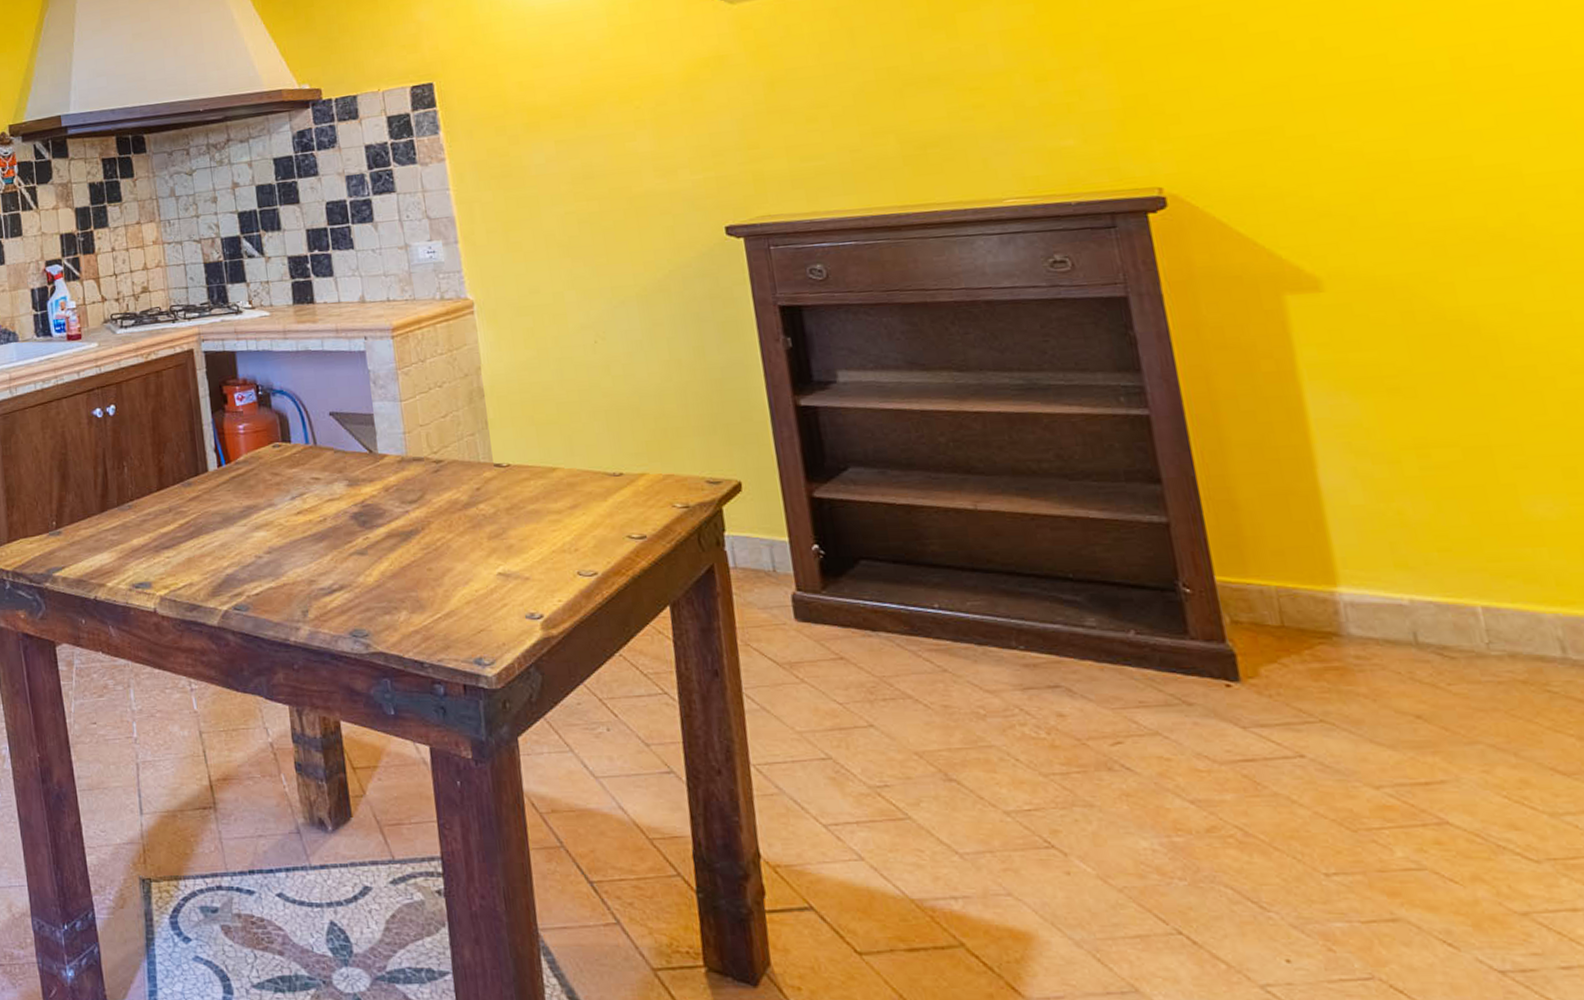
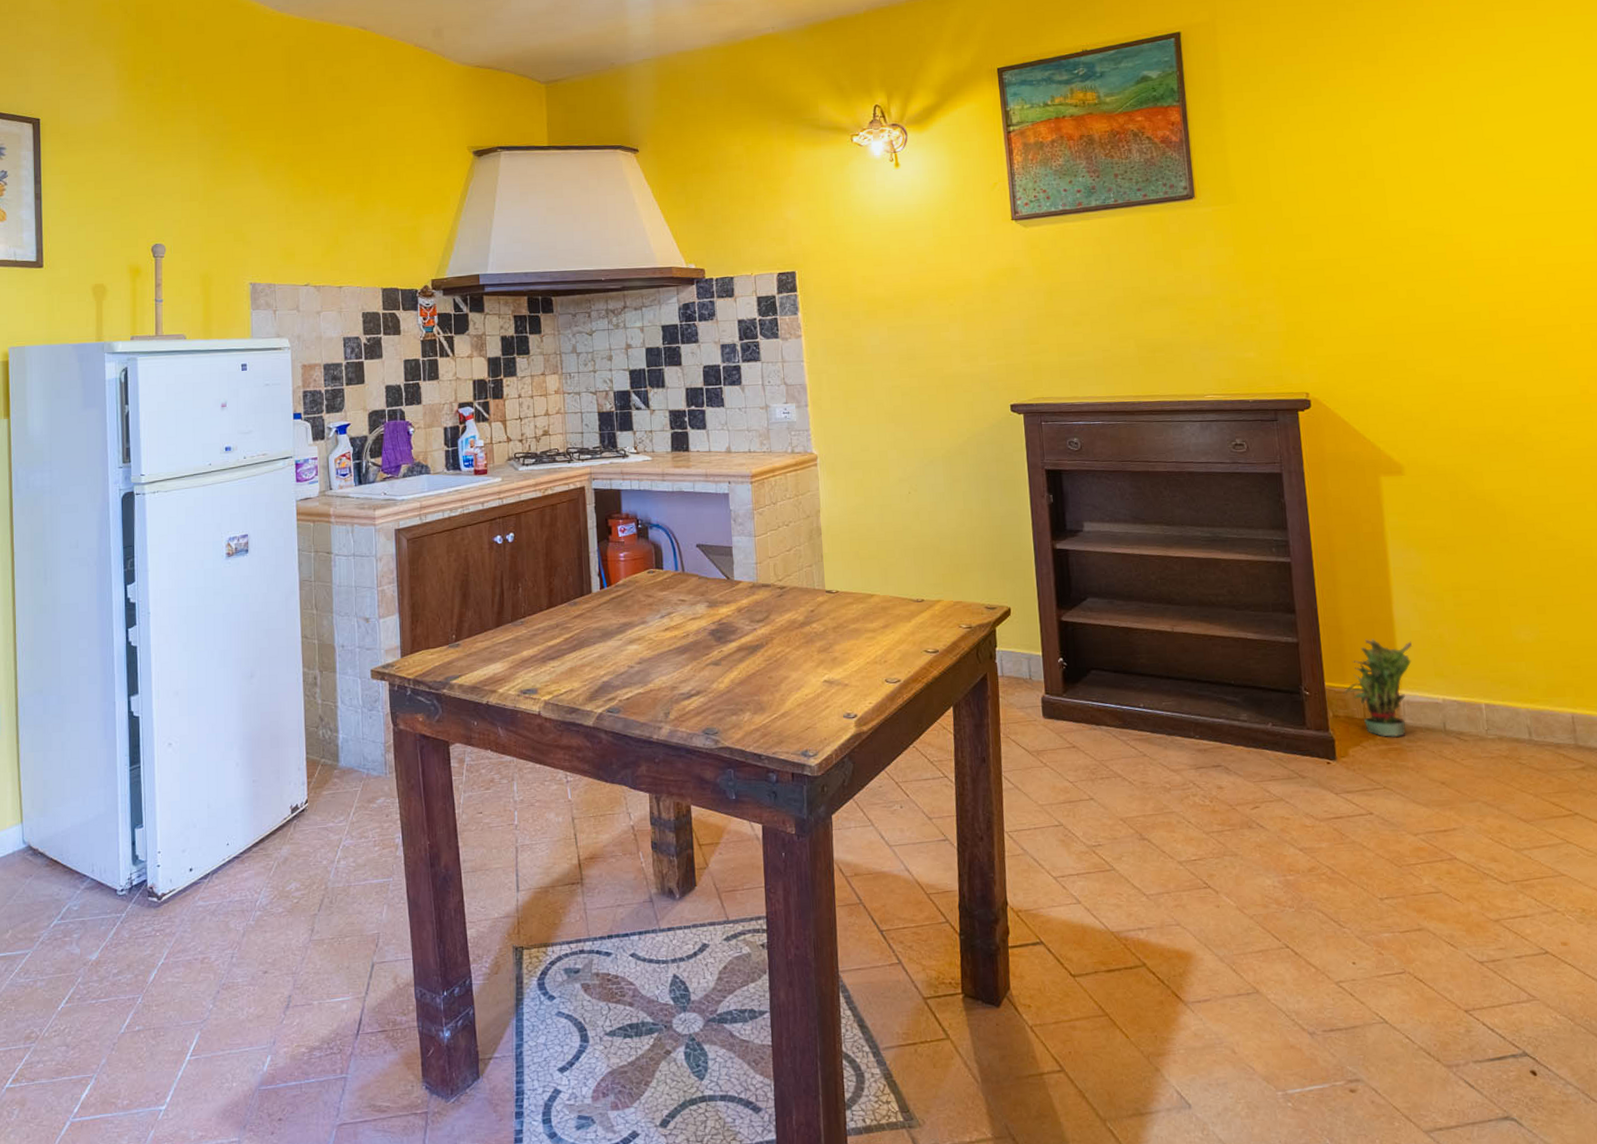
potted plant: none [1244,516,1353,652] -> present [1343,639,1412,737]

